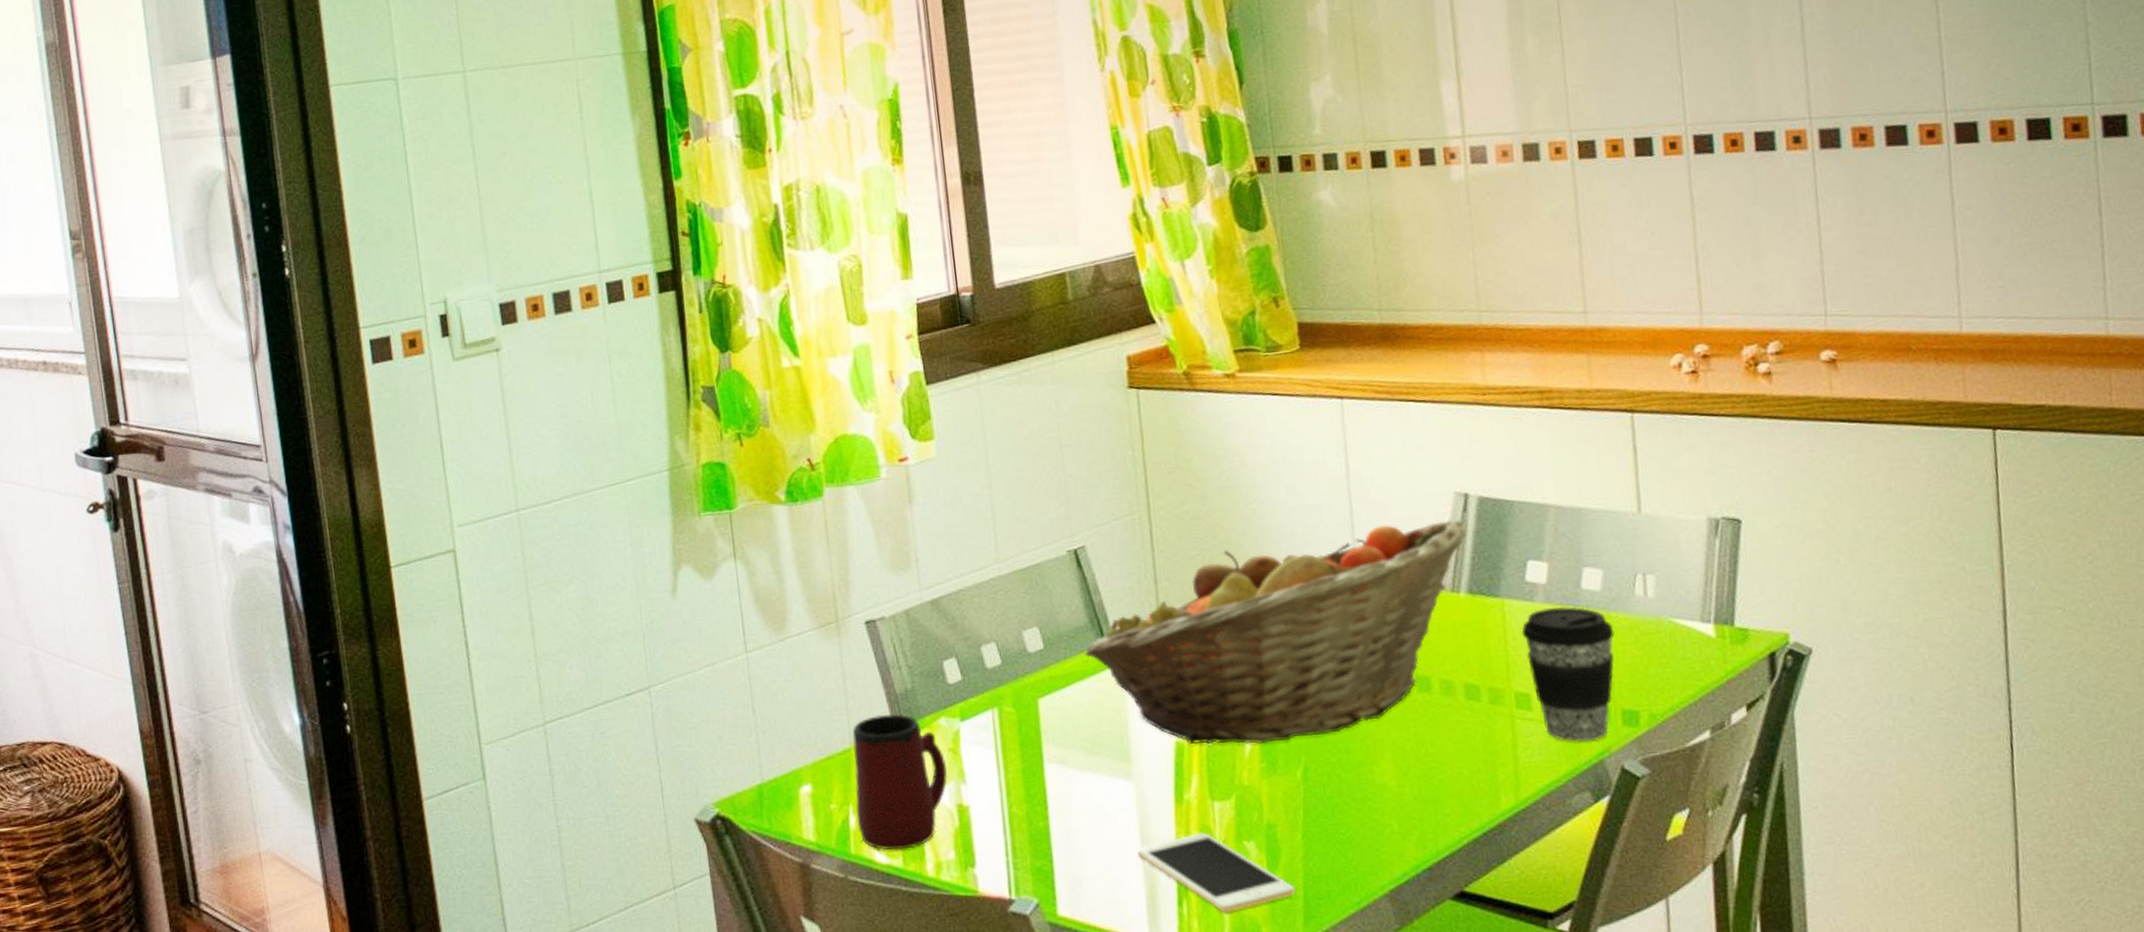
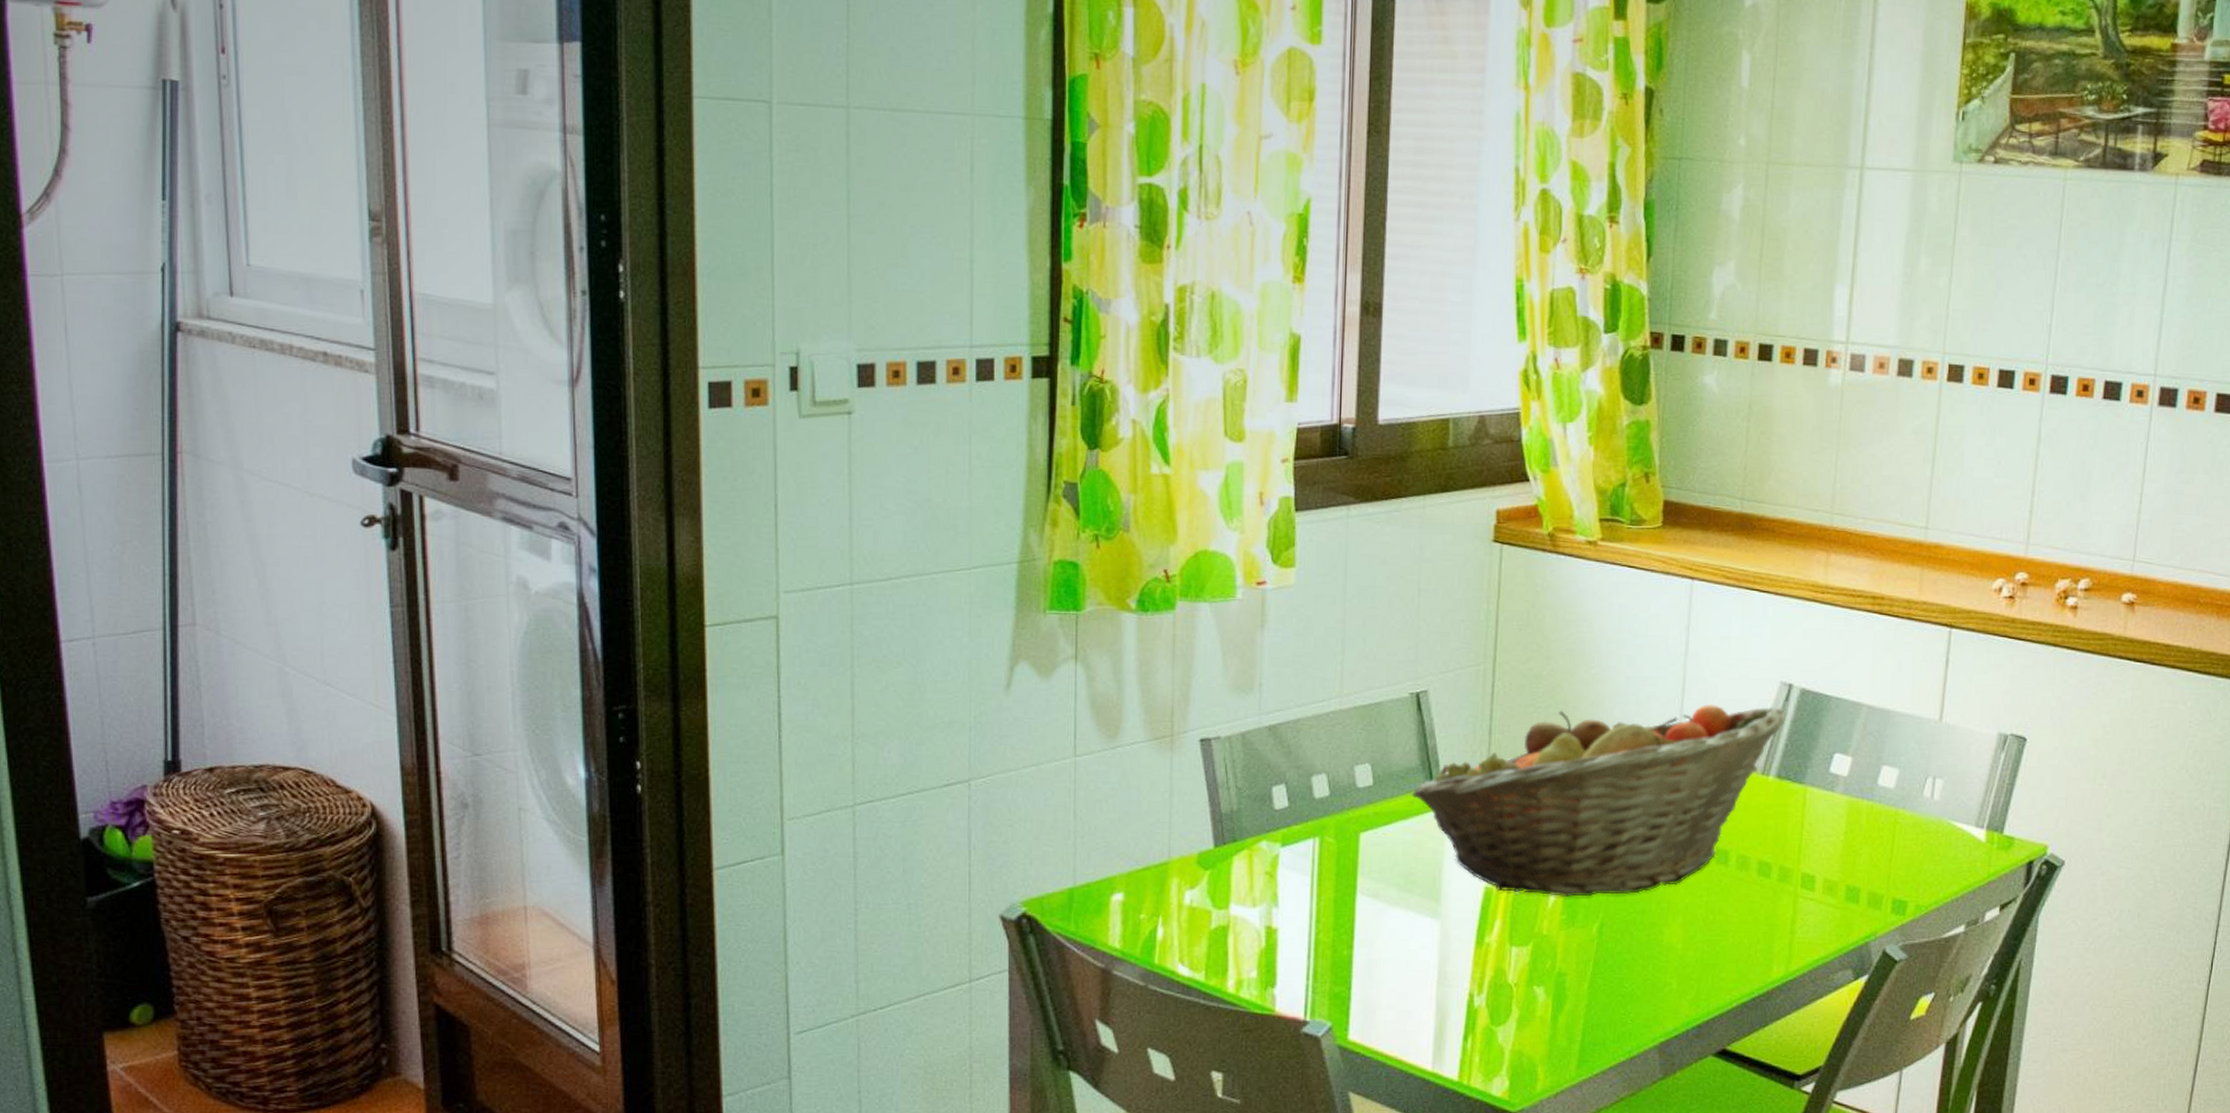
mug: present [852,714,947,851] -> none [1164,831,1262,964]
cell phone: present [1138,832,1296,913] -> none [1433,974,1574,1050]
coffee cup: present [1521,606,1615,743] -> none [1817,798,1899,925]

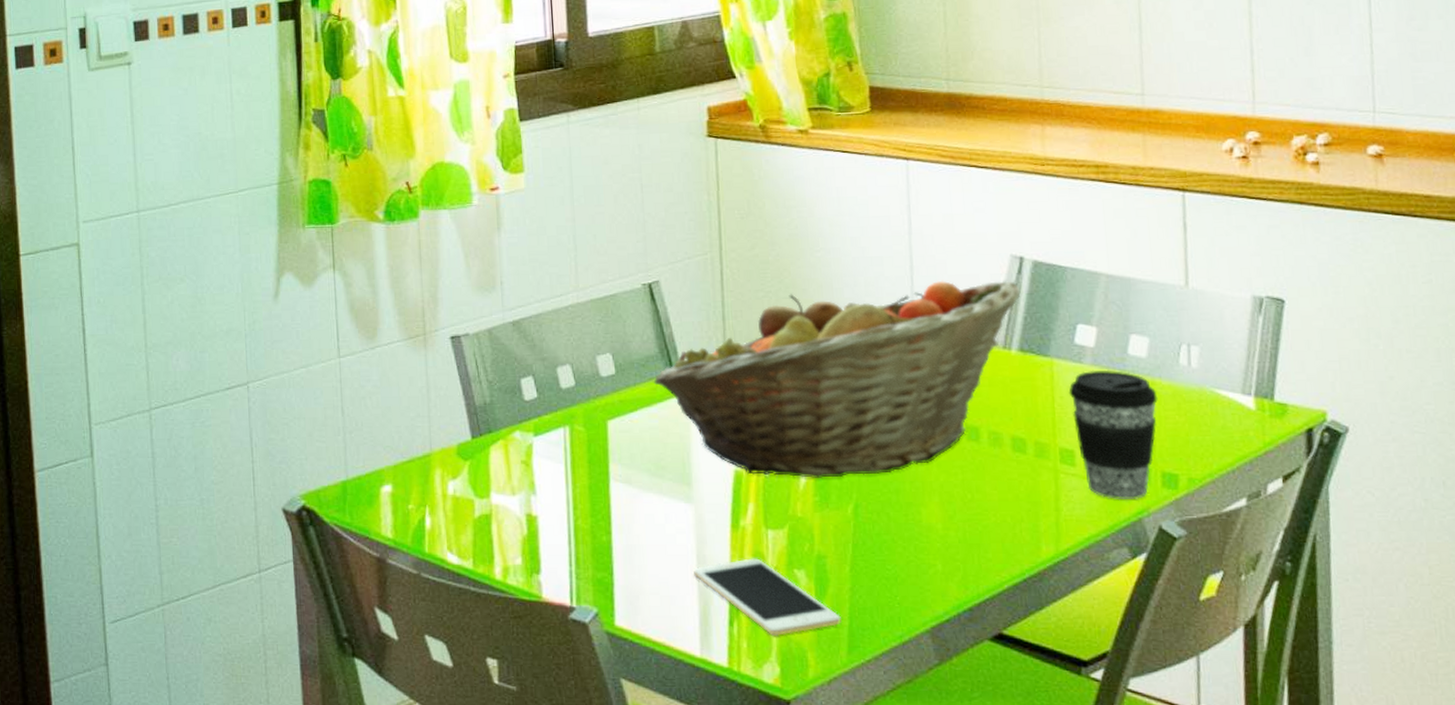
cell phone: none [1433,974,1574,1050] -> present [694,558,841,636]
coffee cup: none [1817,798,1899,925] -> present [1068,369,1158,501]

